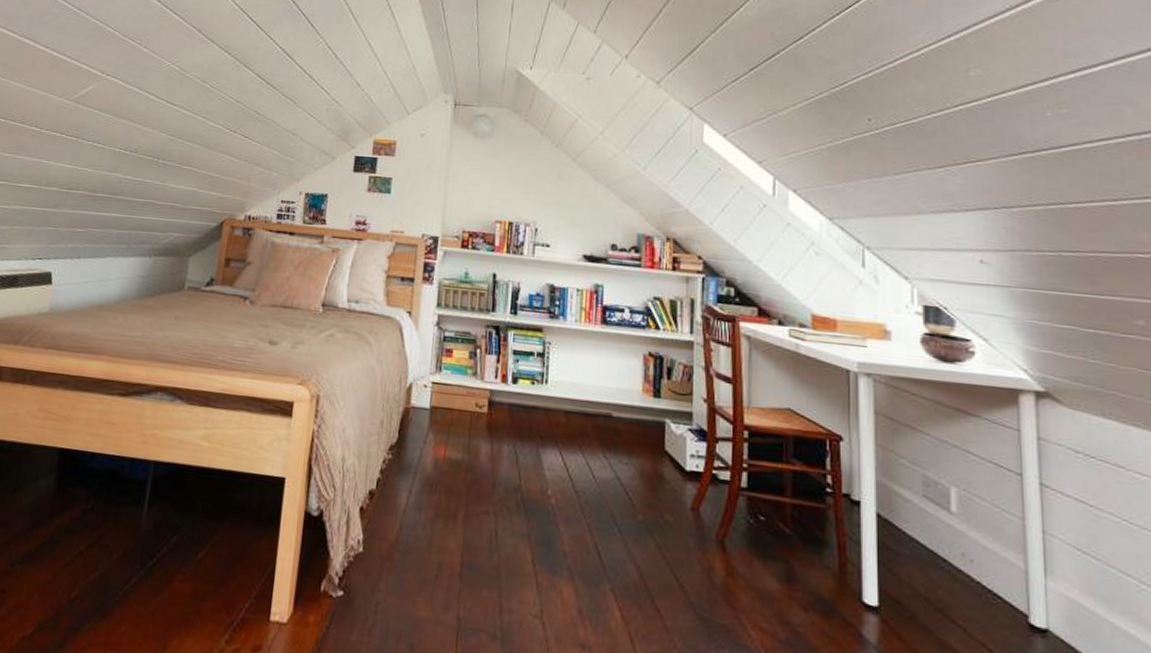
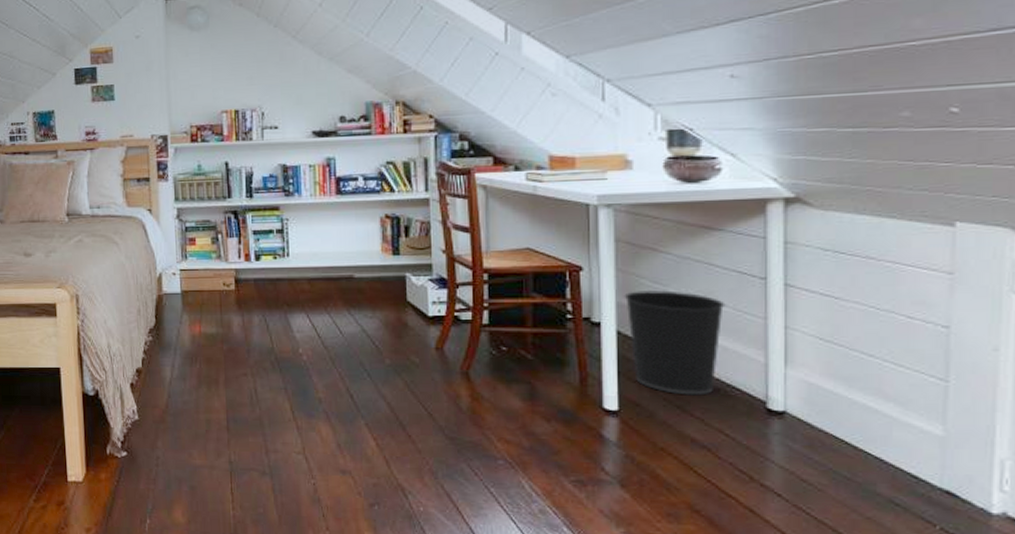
wastebasket: none [883,470,984,600] -> present [624,290,726,396]

